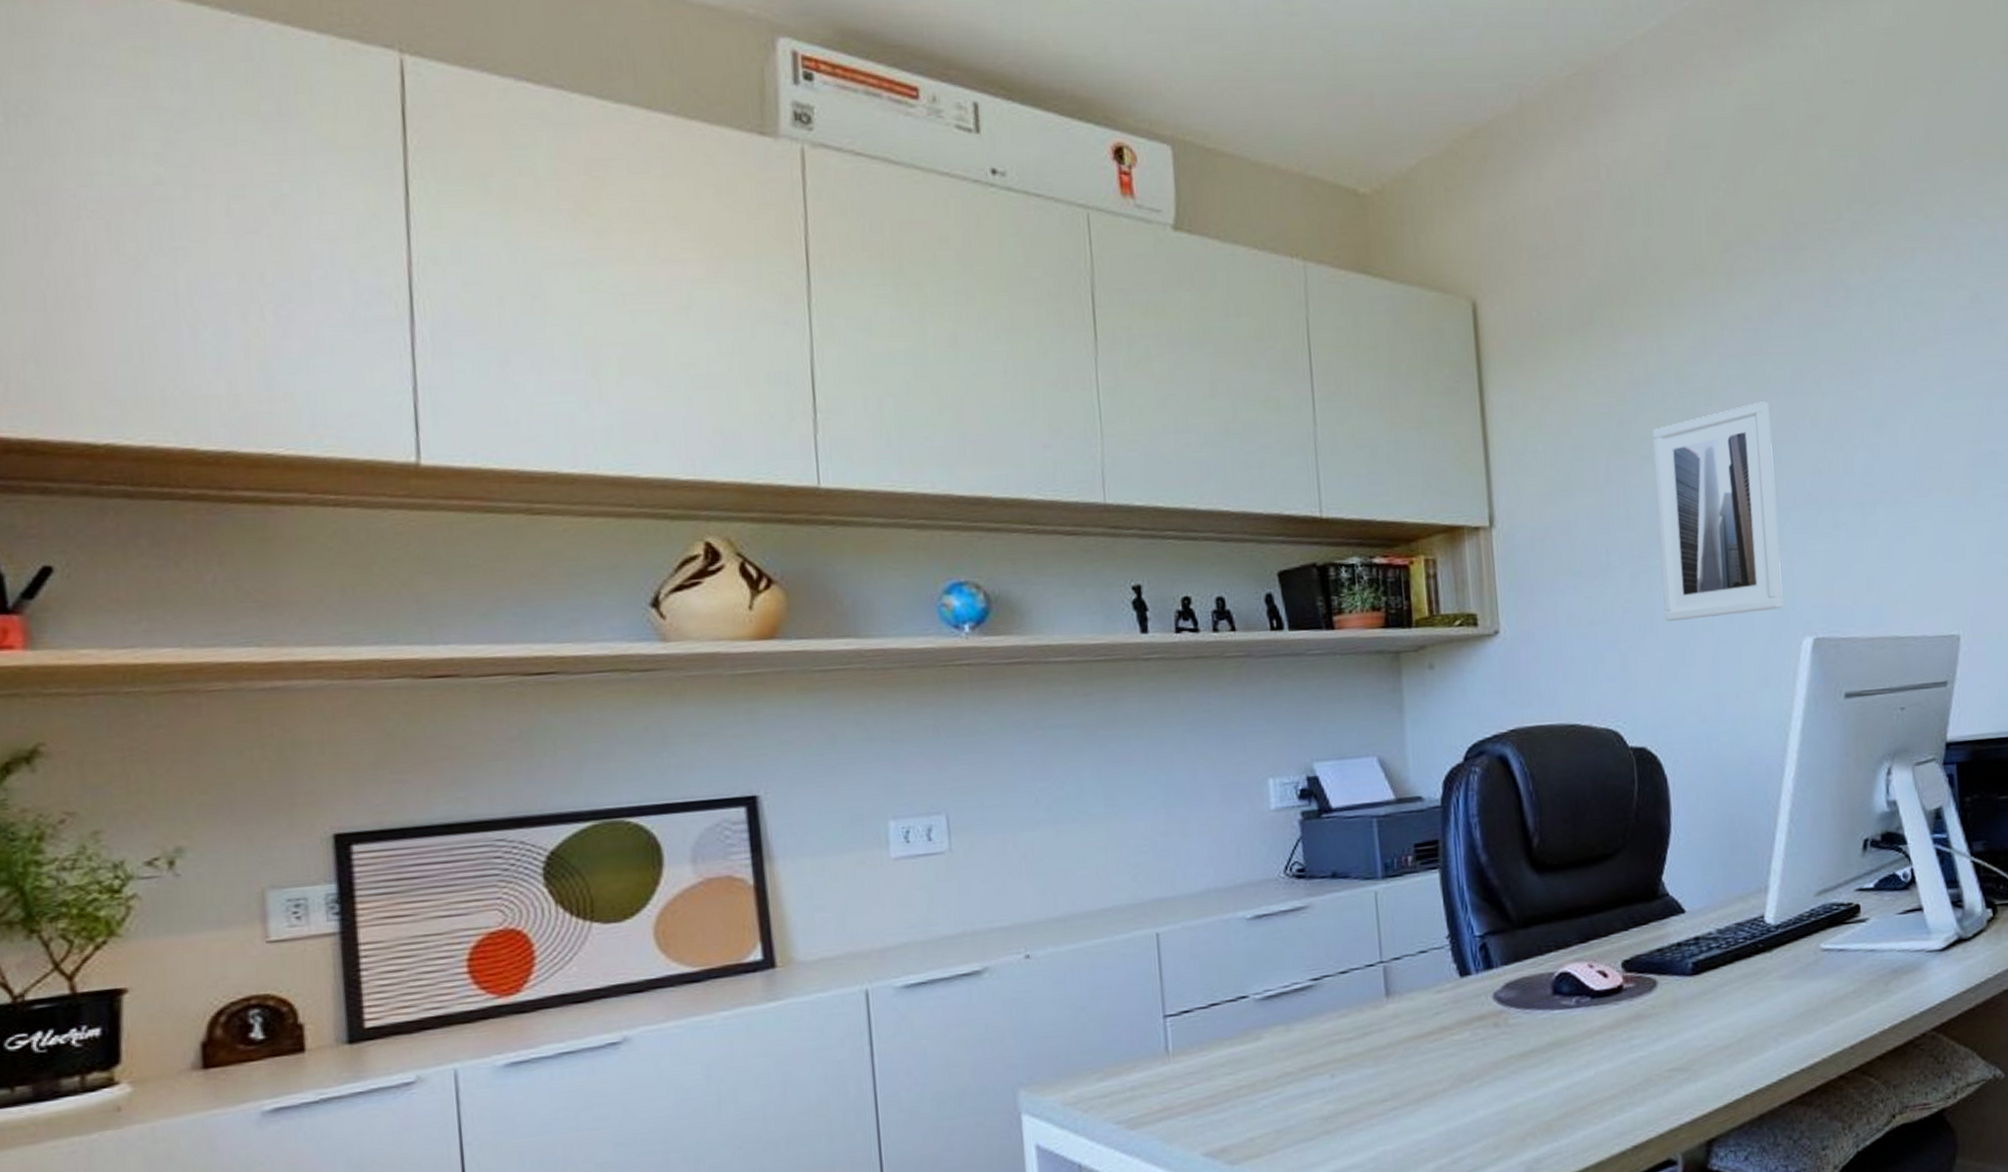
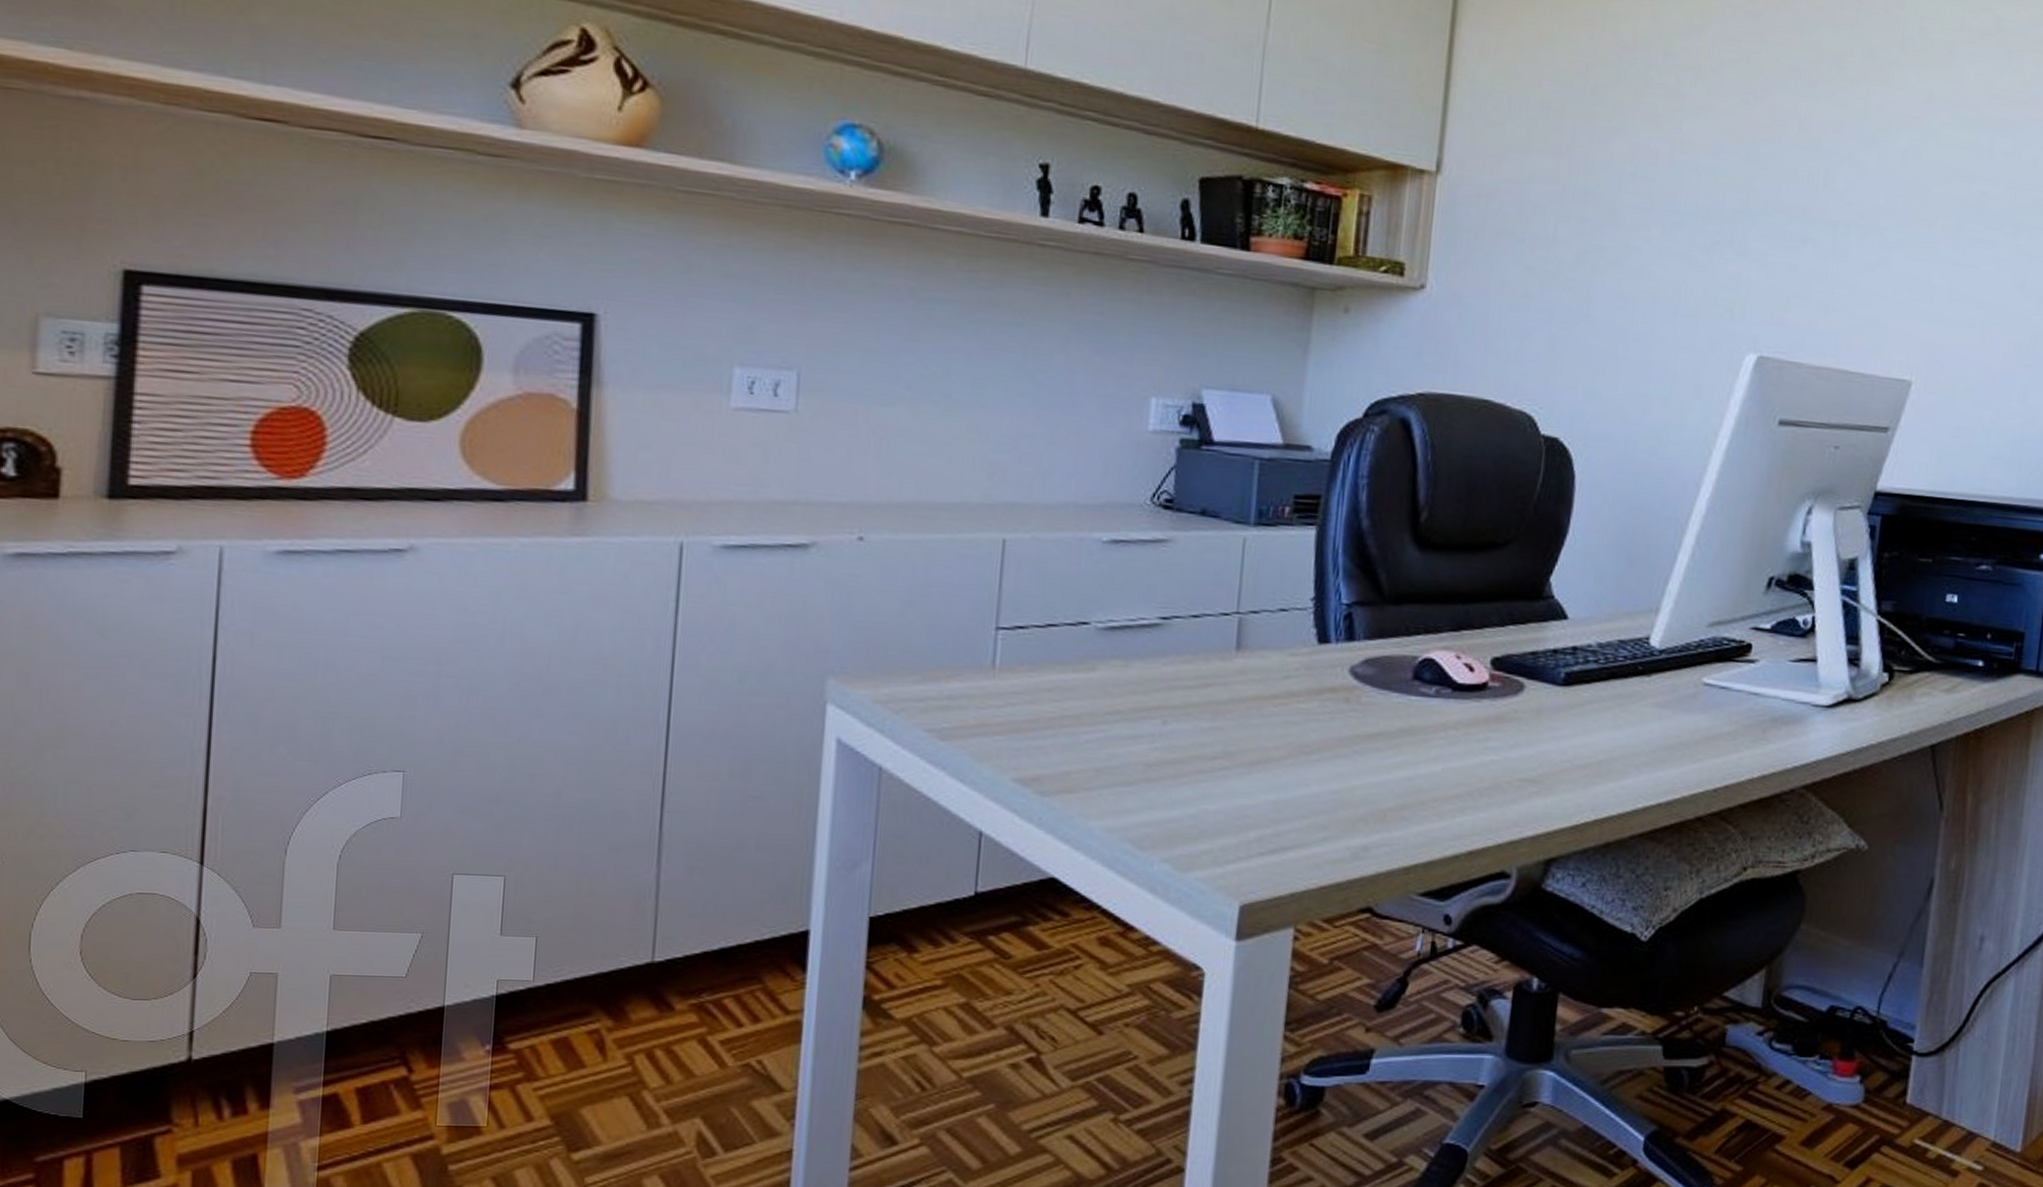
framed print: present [1651,401,1784,622] -> none [1604,92,1758,318]

